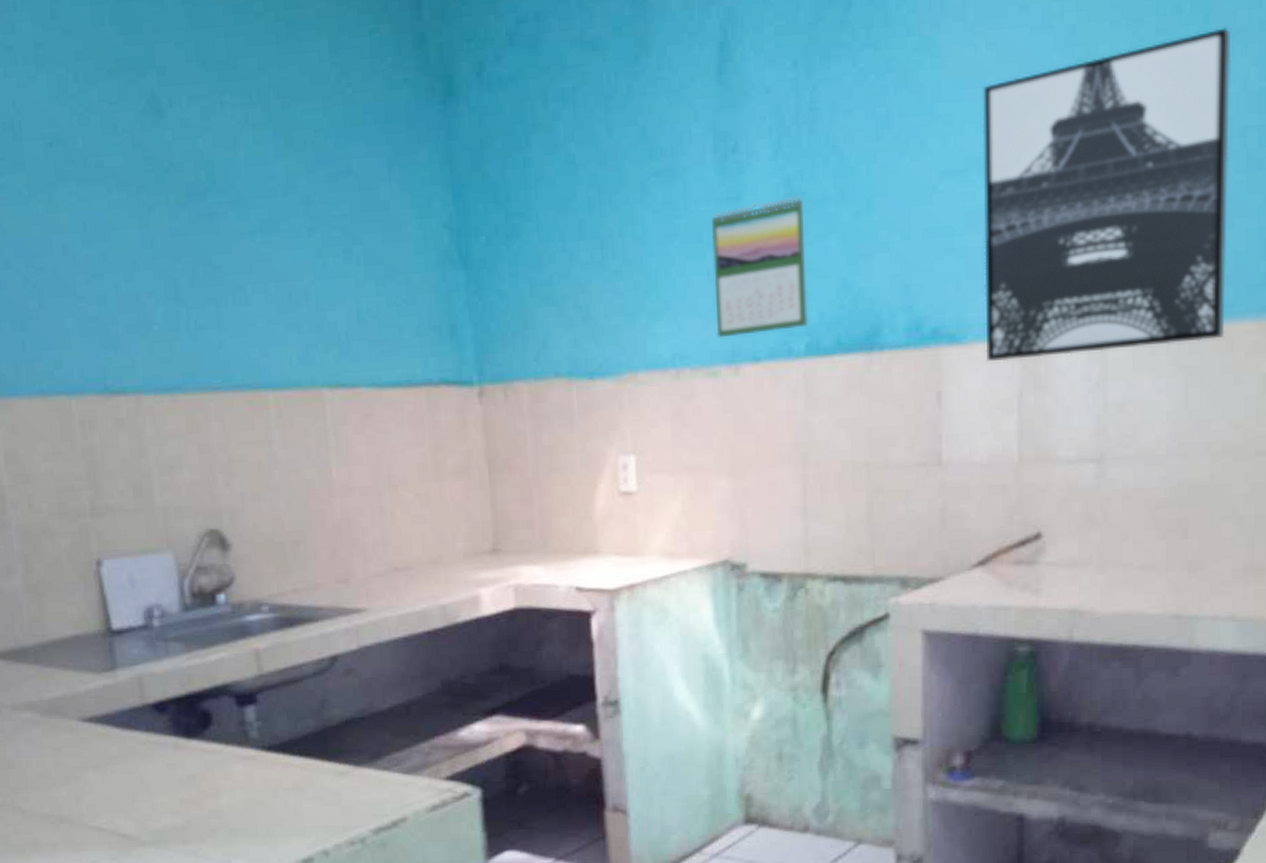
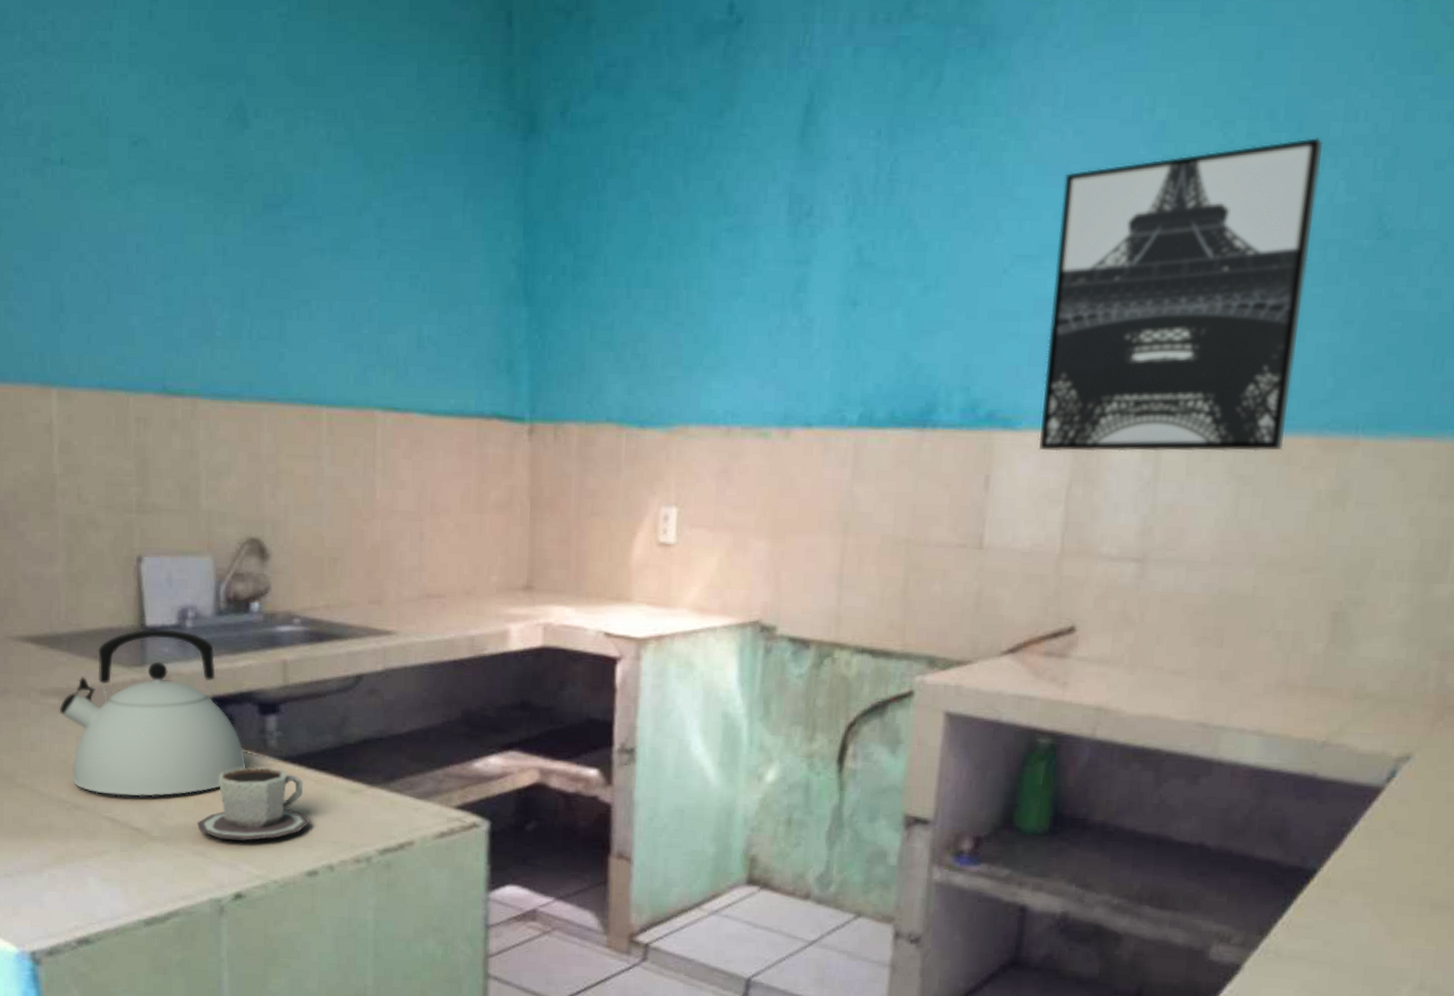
kettle: none [32,630,229,804] -> present [59,628,246,797]
cup: none [185,758,301,836] -> present [196,766,311,841]
calendar: present [711,196,809,338] -> none [771,266,872,400]

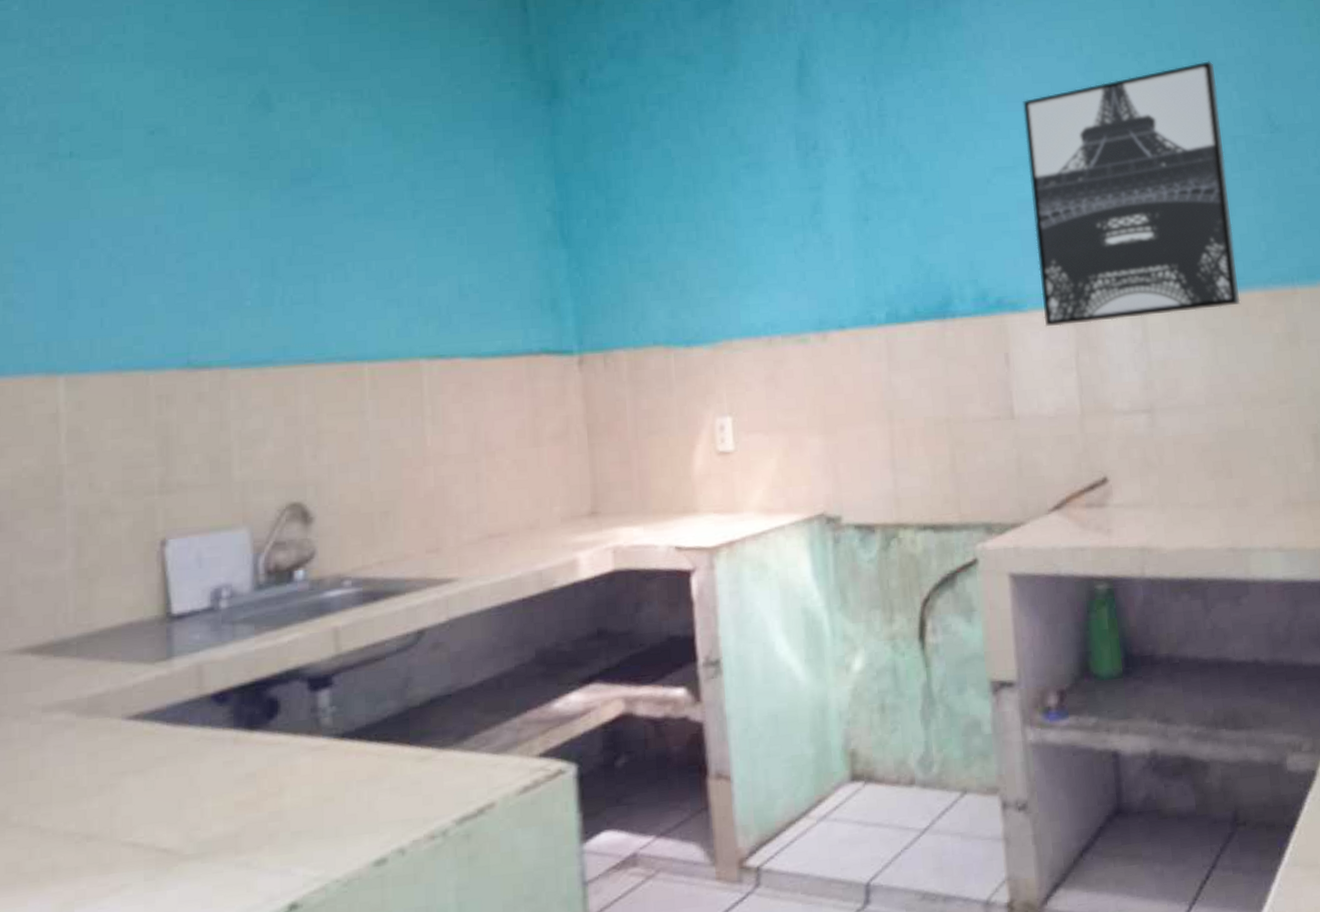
kettle: present [59,628,246,797] -> none [66,613,296,817]
cup: present [196,766,311,841] -> none [239,748,376,843]

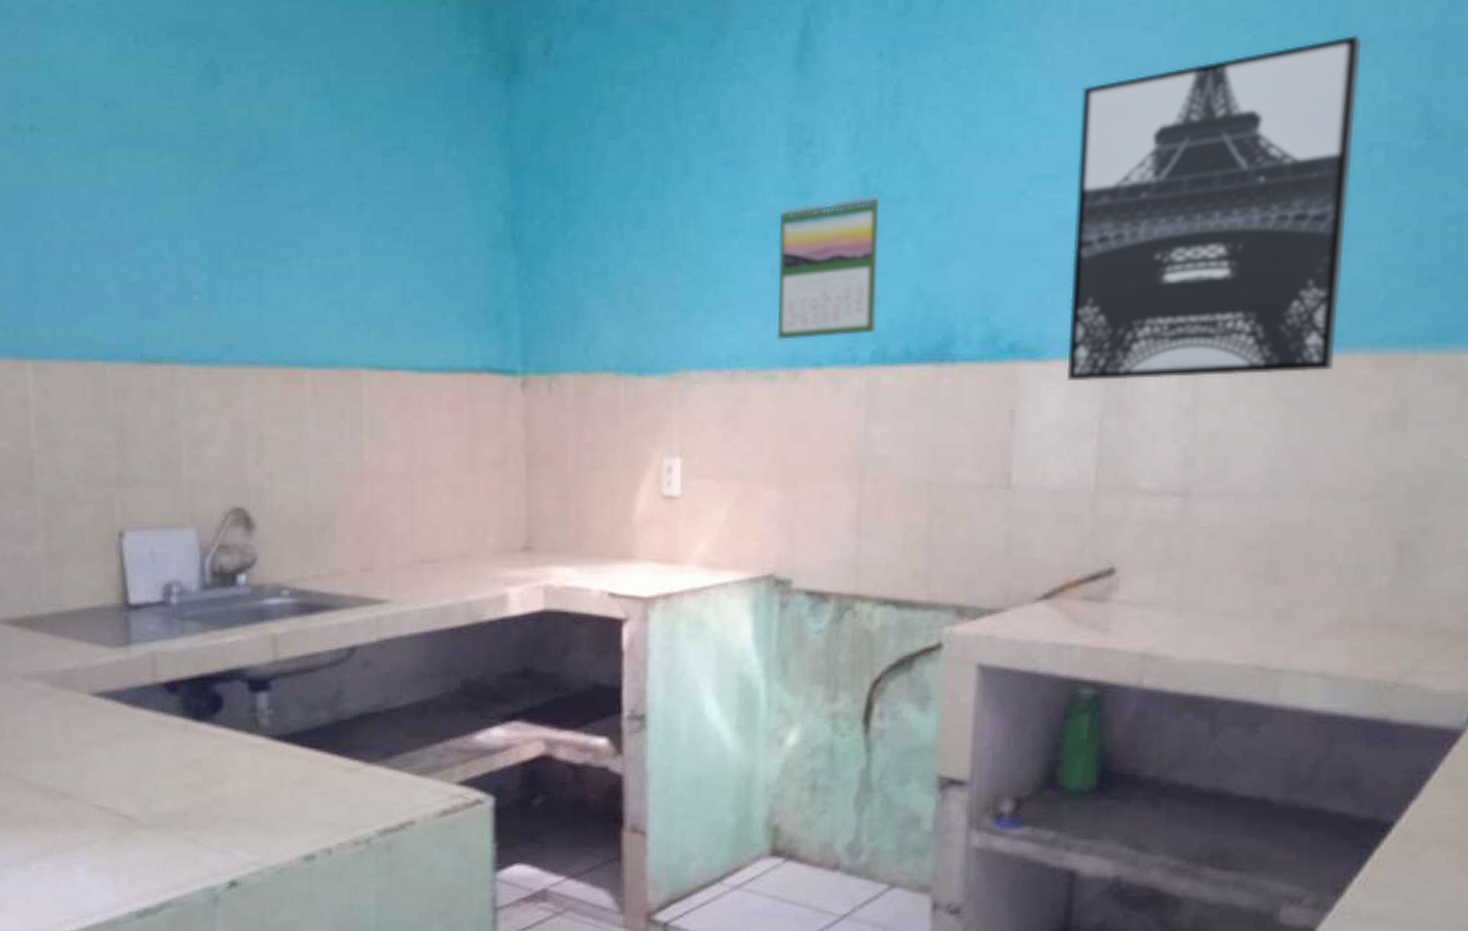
calendar: none [797,187,888,309] -> present [776,195,879,340]

